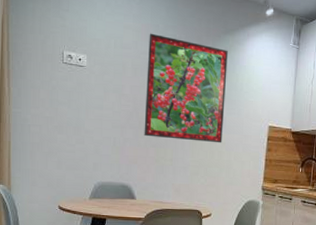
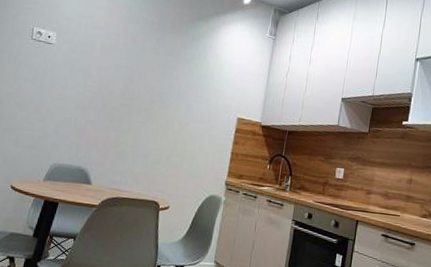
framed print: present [144,33,228,143] -> none [106,14,201,132]

